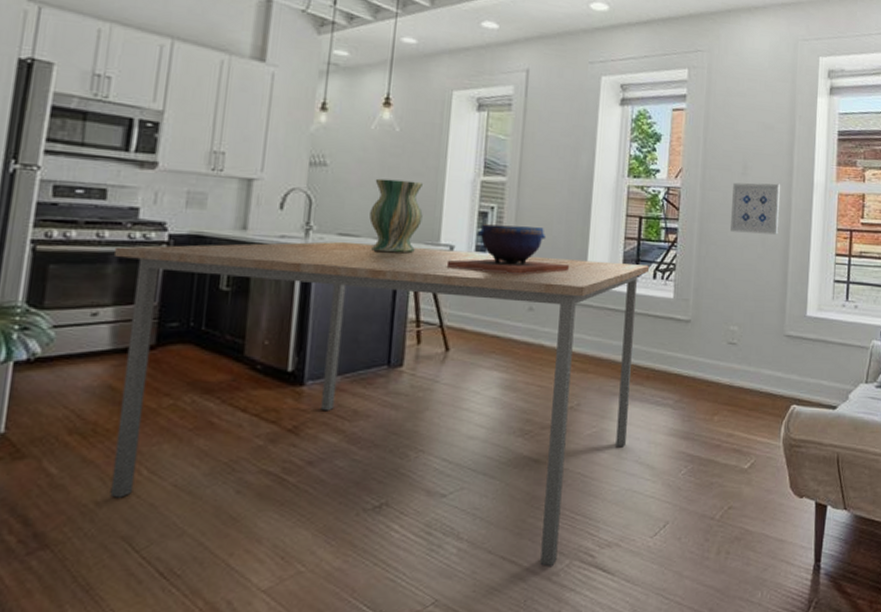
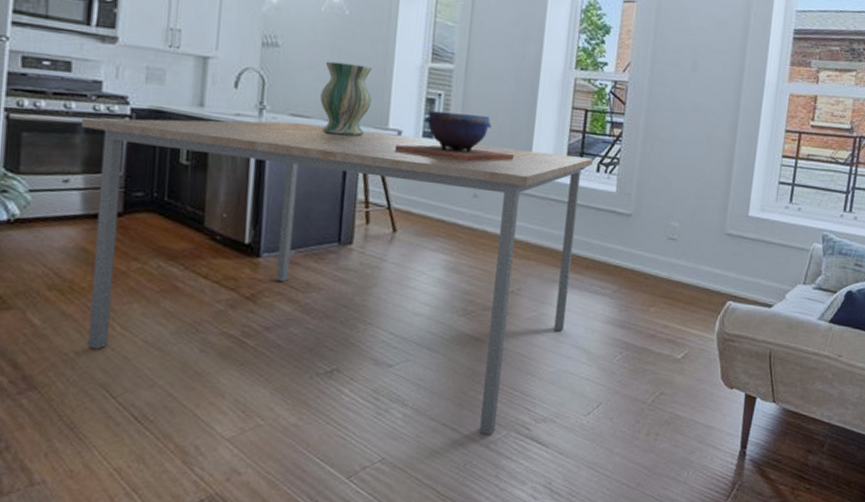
wall art: present [731,182,781,235] -> none [676,79,731,134]

